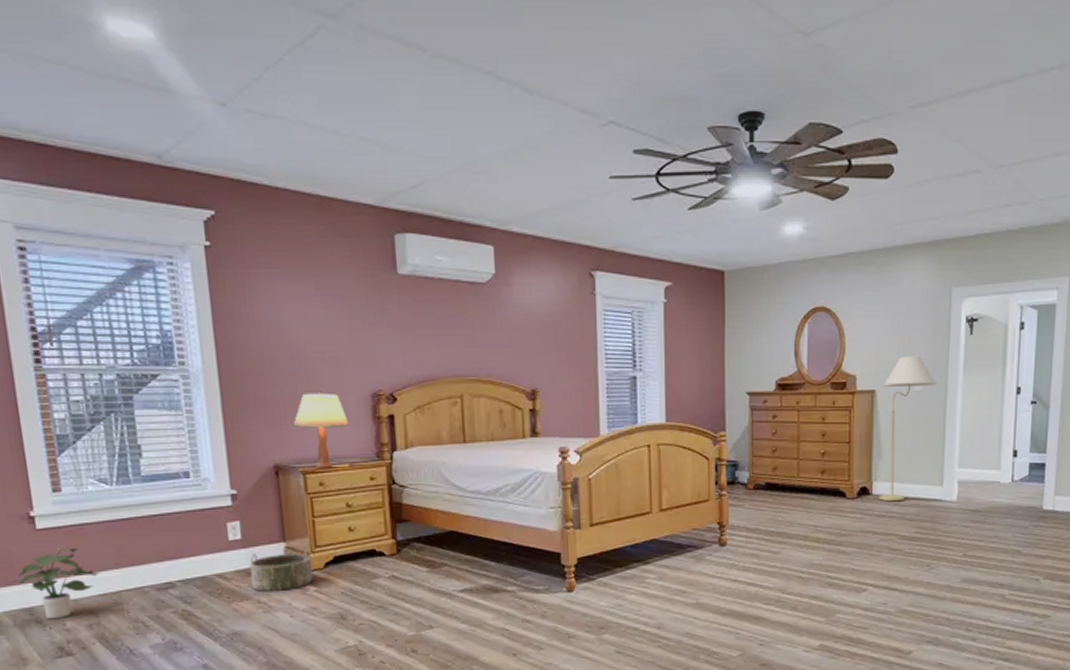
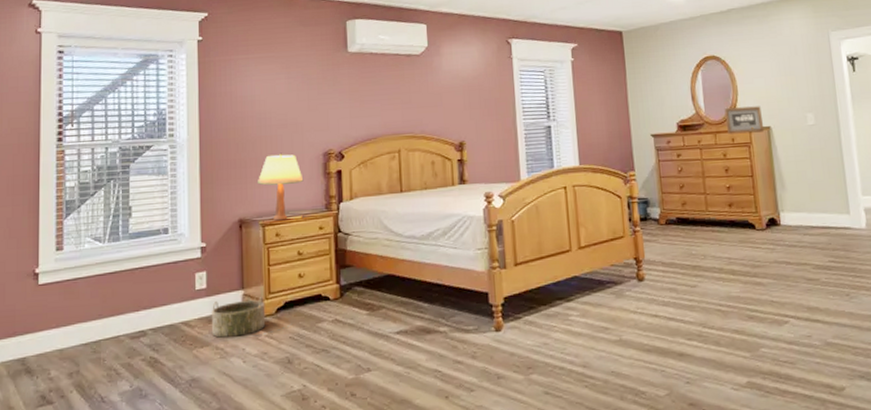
potted plant: present [17,547,100,620] -> none [17,300,85,369]
picture frame: none [828,367,869,397] -> present [724,106,765,134]
floor lamp: present [879,356,937,502] -> none [777,93,829,231]

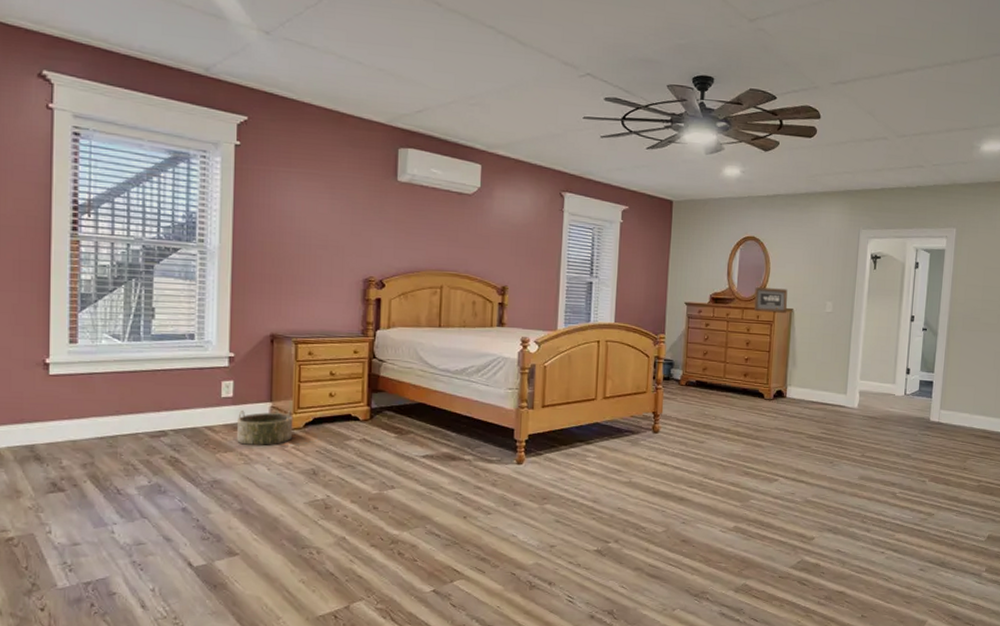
table lamp: present [258,153,304,221] -> none [293,273,341,340]

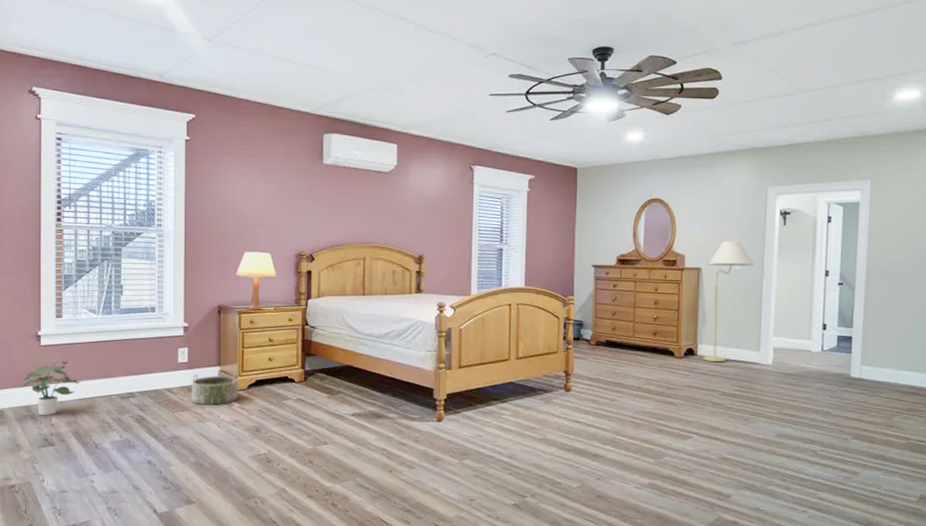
potted plant: none [24,393,101,457] -> present [22,361,81,416]
table lamp: none [293,273,341,340] -> present [236,250,277,310]
picture frame: present [754,287,788,313] -> none [661,248,695,272]
floor lamp: none [792,282,845,405] -> present [703,241,755,363]

